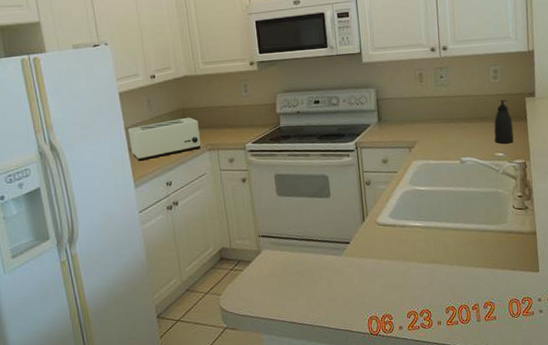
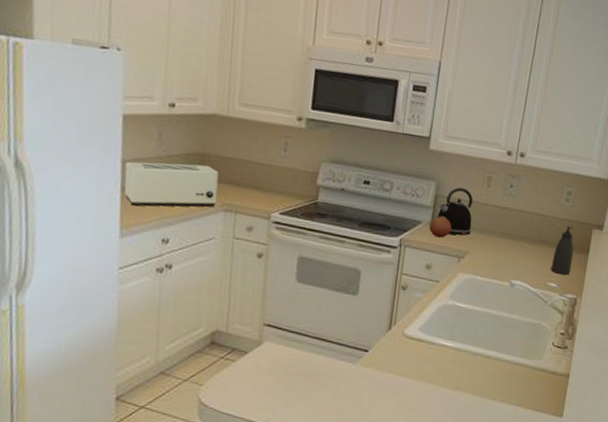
fruit: none [377,116,398,135] -> present [429,216,452,238]
kettle: none [381,88,416,130] -> present [437,187,473,236]

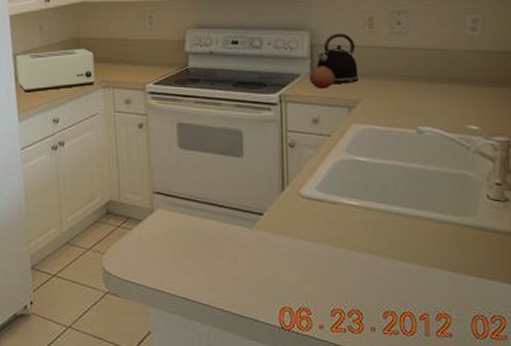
soap dispenser: present [551,226,574,276] -> none [466,58,496,115]

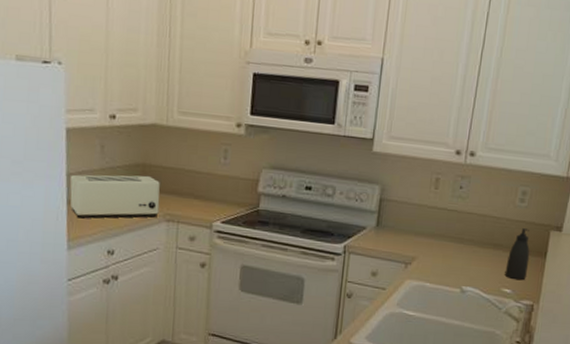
fruit: present [309,66,335,89] -> none [374,221,398,244]
kettle: present [316,33,360,85] -> none [382,190,420,241]
soap dispenser: none [466,58,496,115] -> present [505,228,530,281]

